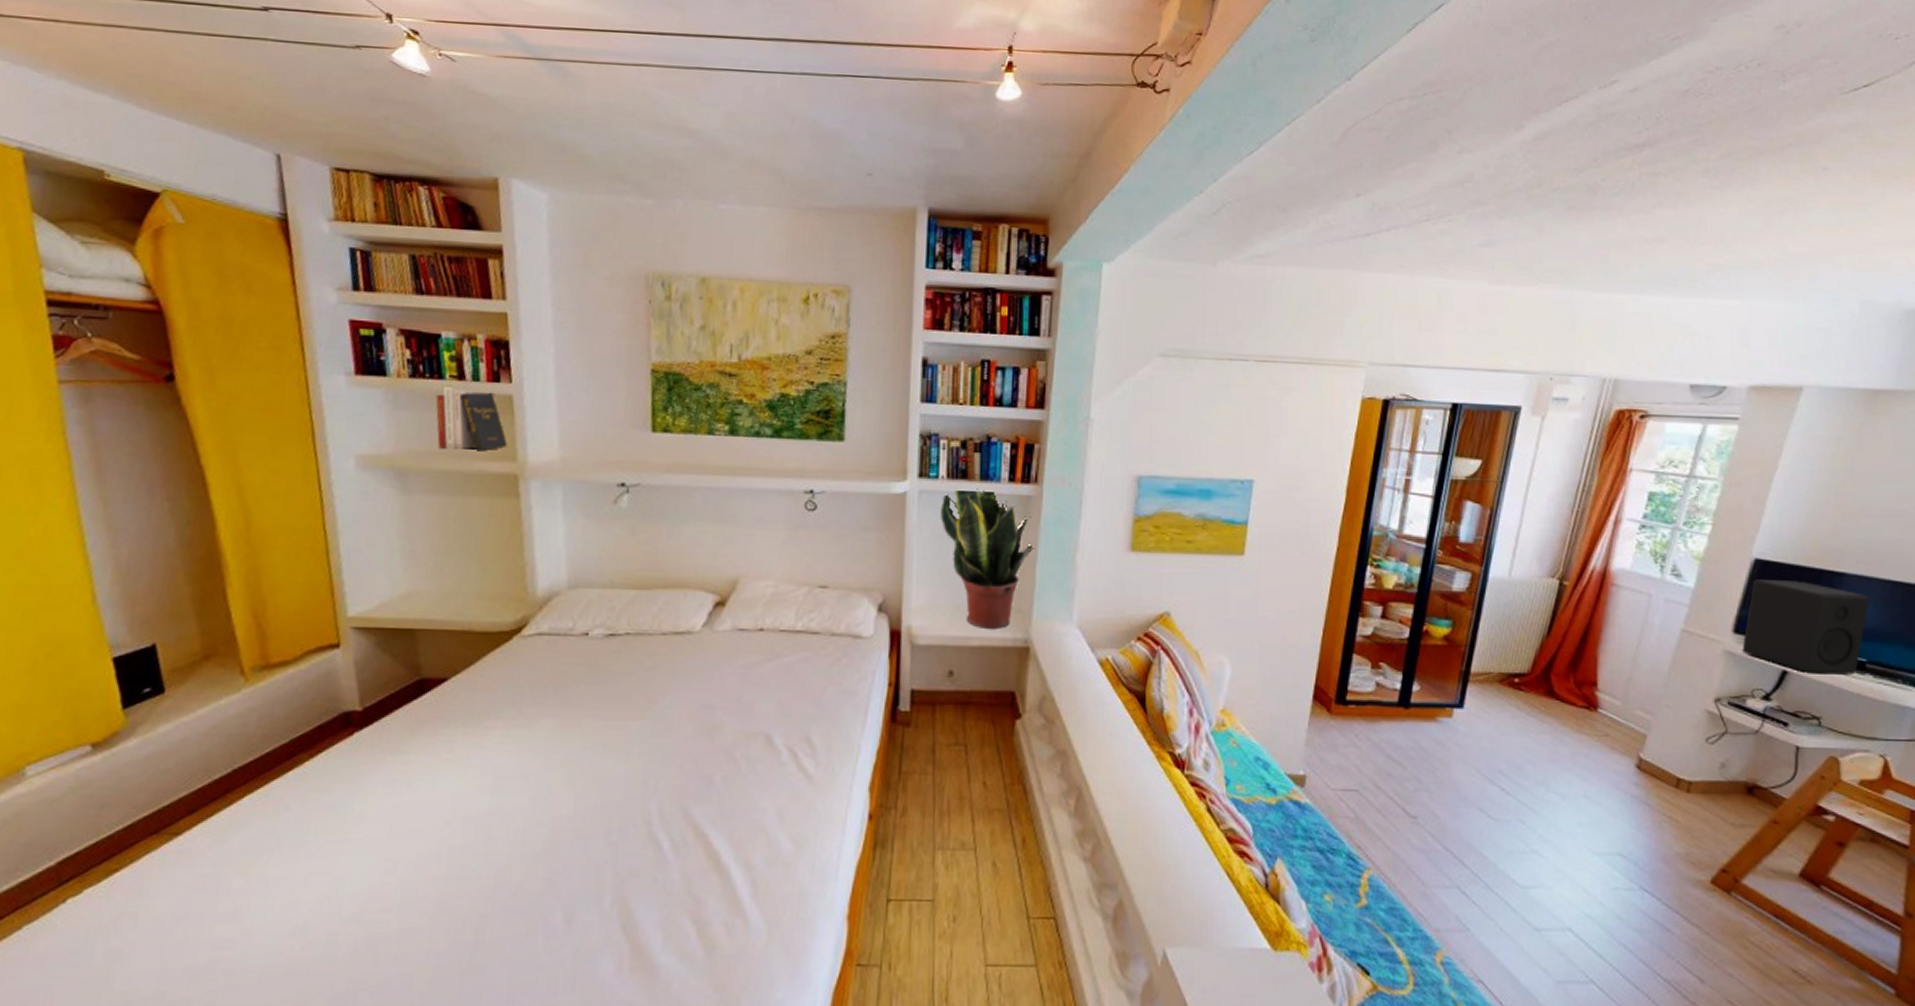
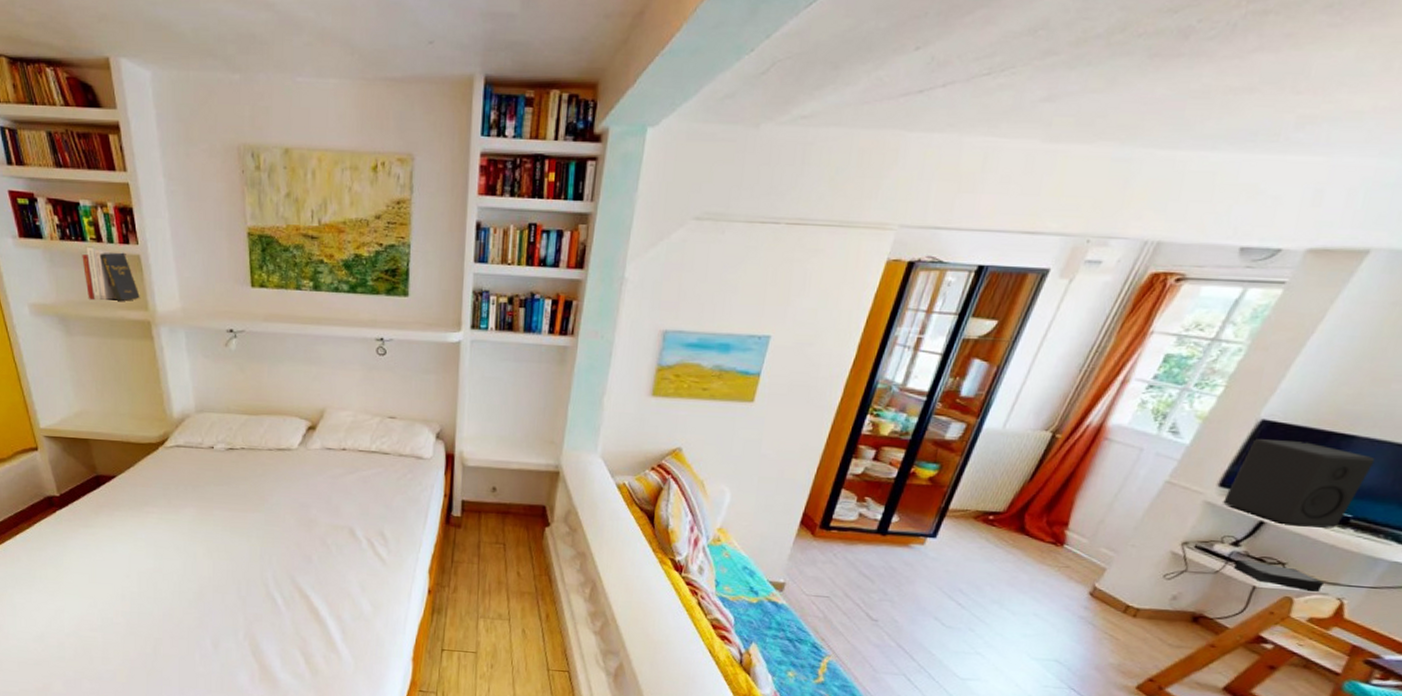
potted plant: present [941,488,1034,629] -> none [489,339,567,456]
game console: none [1772,715,1862,749] -> present [1234,559,1324,592]

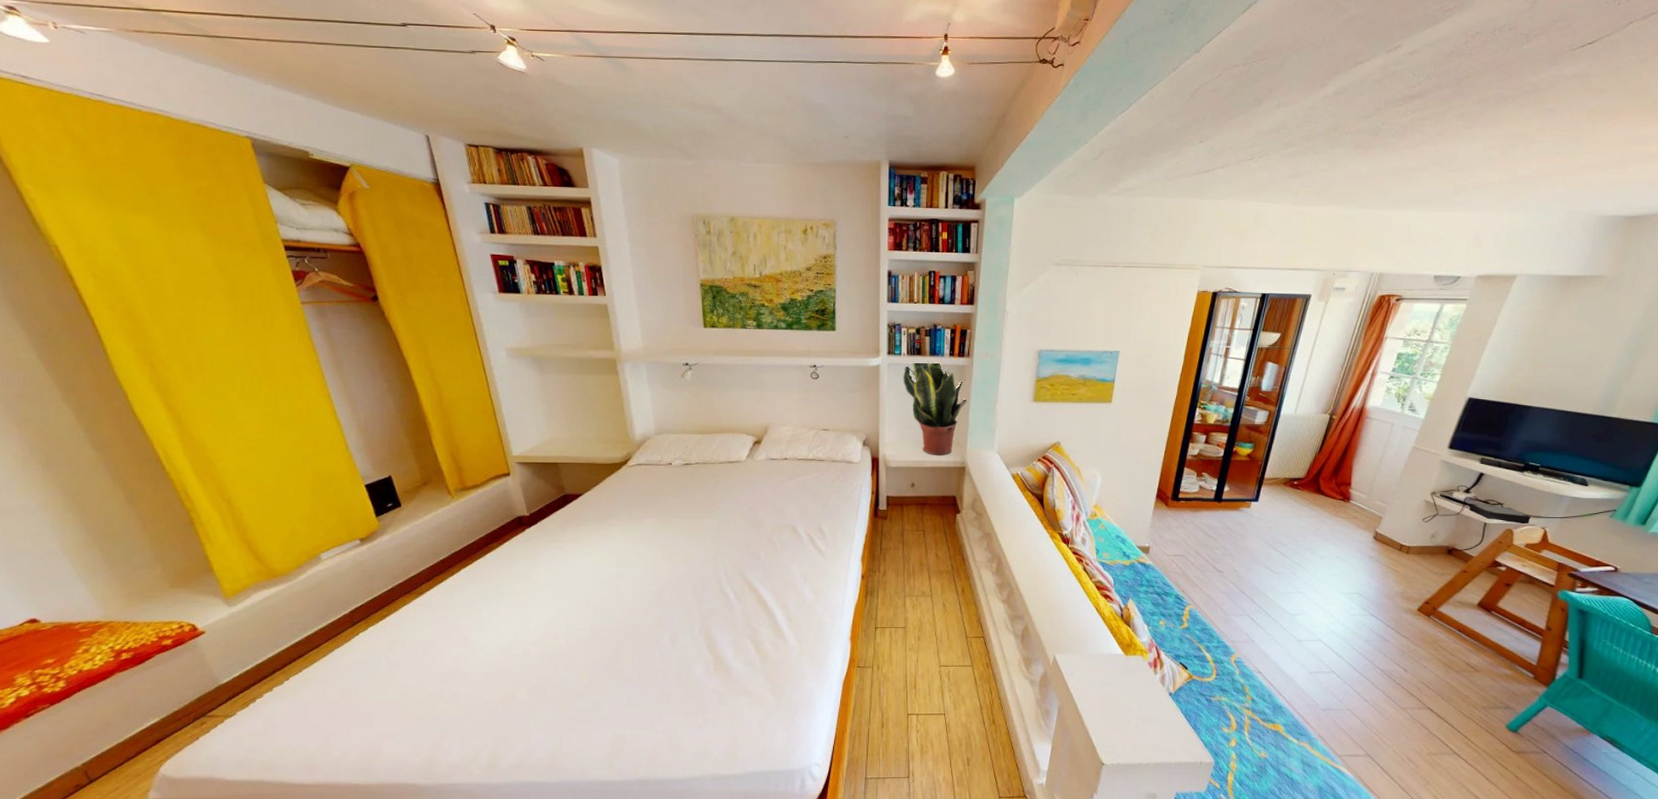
books: present [82,246,140,302] -> none [555,298,607,344]
potted plant: none [489,339,567,456] -> present [904,361,967,455]
speaker: present [1223,439,1375,529] -> none [1454,412,1547,475]

